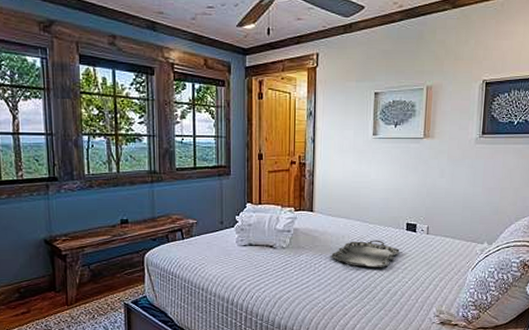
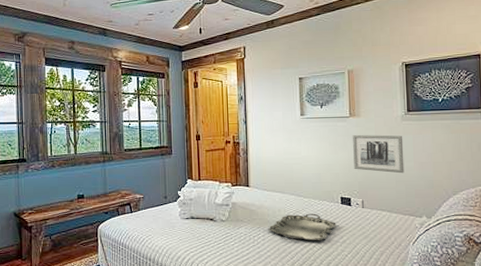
wall art: none [423,158,475,199] -> present [352,135,405,174]

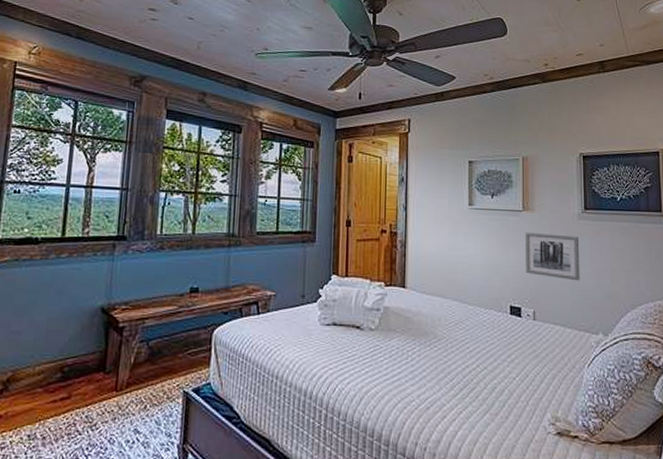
serving tray: present [268,213,336,241] -> none [425,324,504,360]

